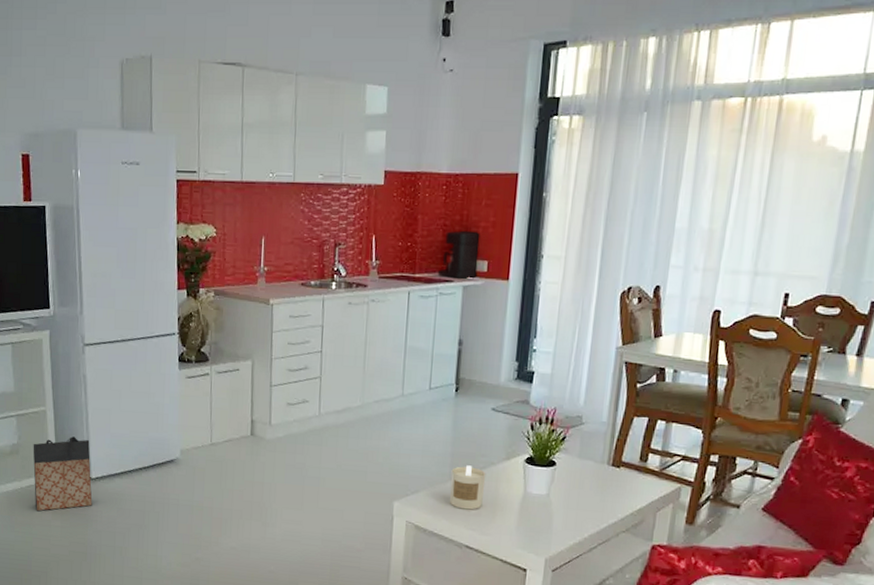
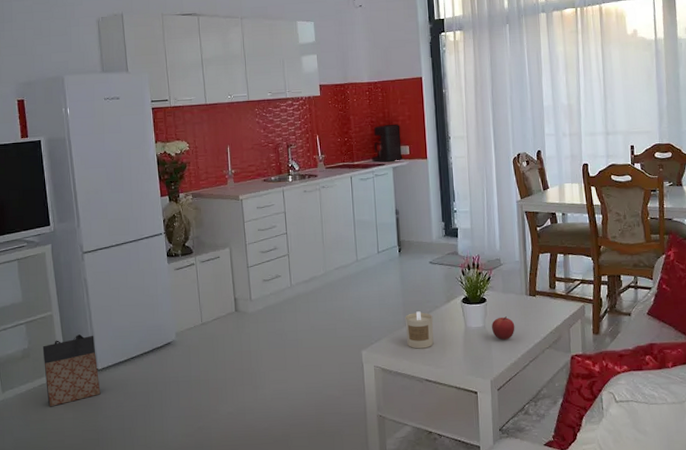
fruit: none [557,486,587,515] -> present [492,316,515,340]

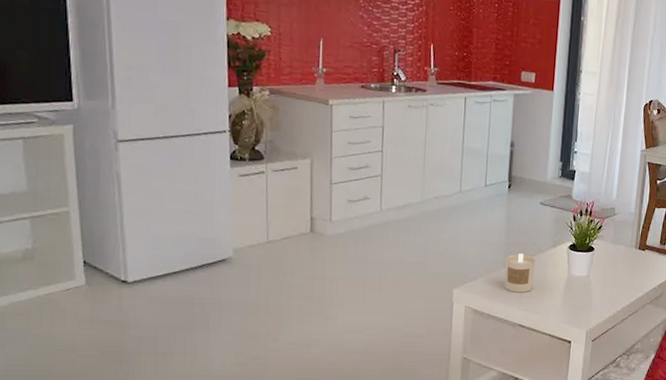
bag: present [42,334,101,407] -> none [52,239,129,321]
coffee maker: present [371,125,402,162] -> none [491,44,528,88]
fruit: present [492,316,515,340] -> none [595,268,620,291]

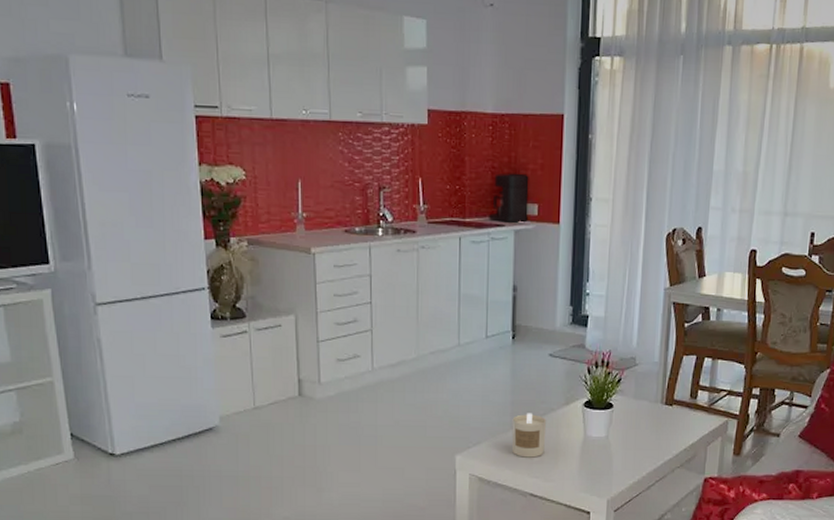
coffee maker: none [491,44,528,88] -> present [488,173,529,223]

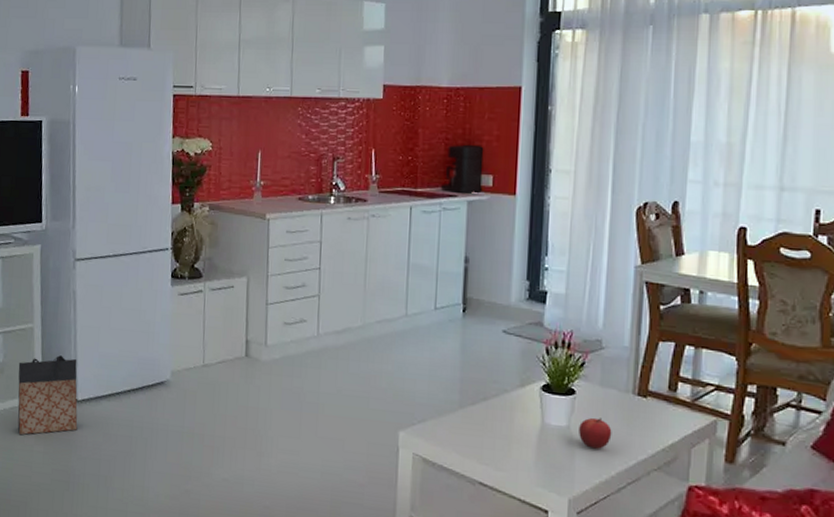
bag: none [40,409,119,497] -> present [17,355,78,436]
candle: present [511,413,547,458] -> none [460,392,499,442]
fruit: none [616,427,644,454] -> present [579,417,612,449]

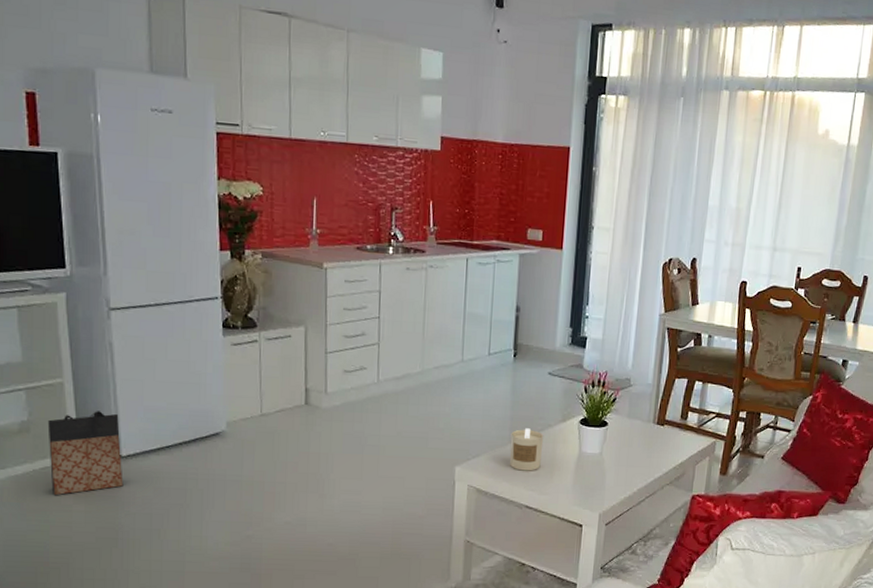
coffee maker: present [440,145,483,194] -> none [494,200,535,247]
candle: none [460,392,499,442] -> present [509,428,544,471]
fruit: present [579,417,612,449] -> none [609,444,636,471]

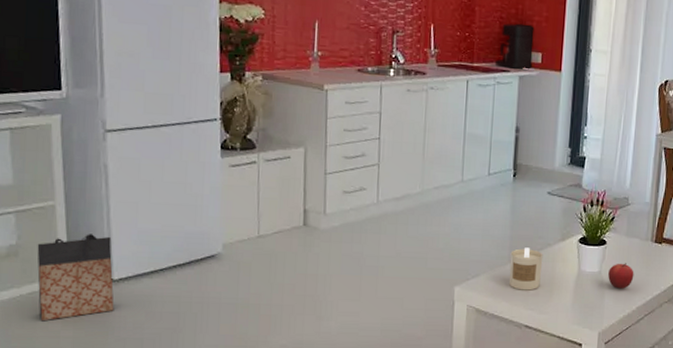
coffee maker: none [494,200,535,247] -> present [494,23,534,69]
fruit: none [609,444,636,471] -> present [608,263,634,289]

